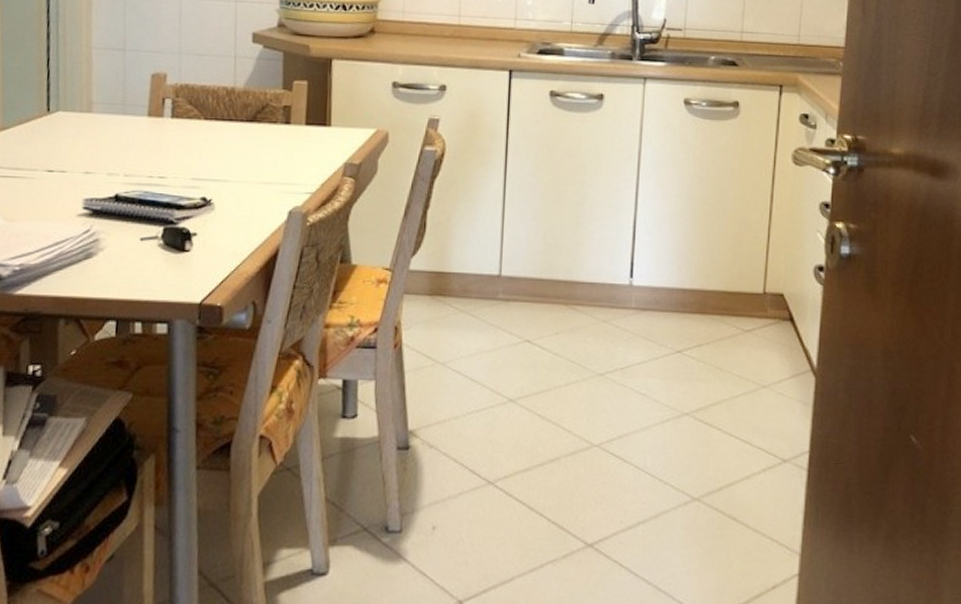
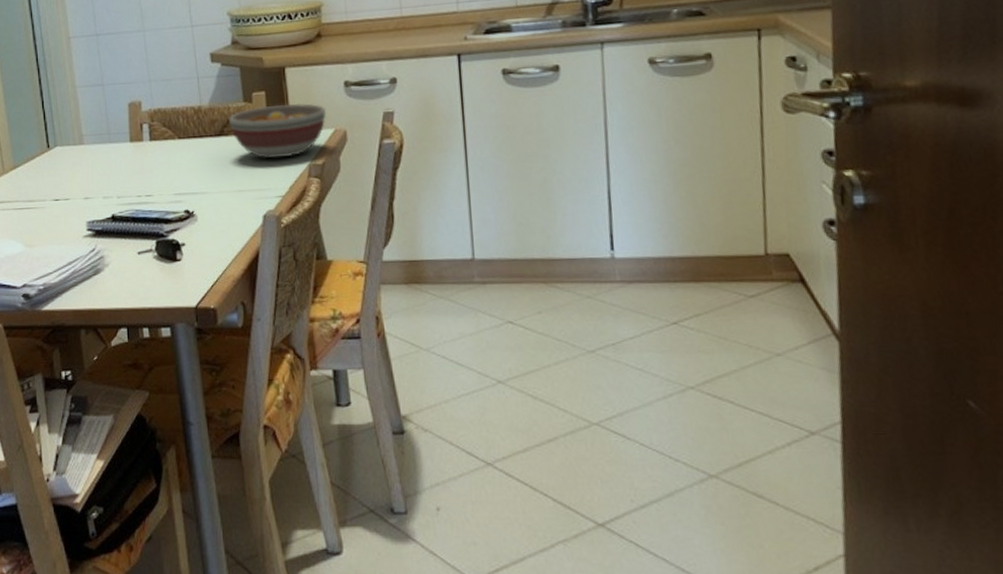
bowl: none [263,96,371,154] -> present [229,103,327,159]

